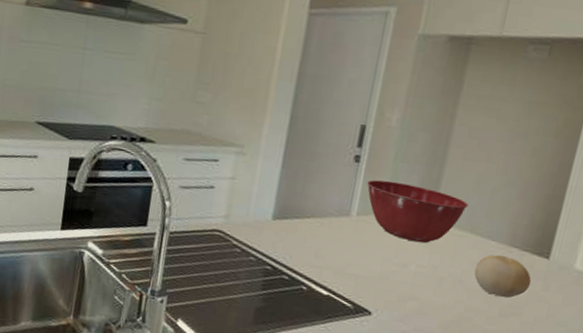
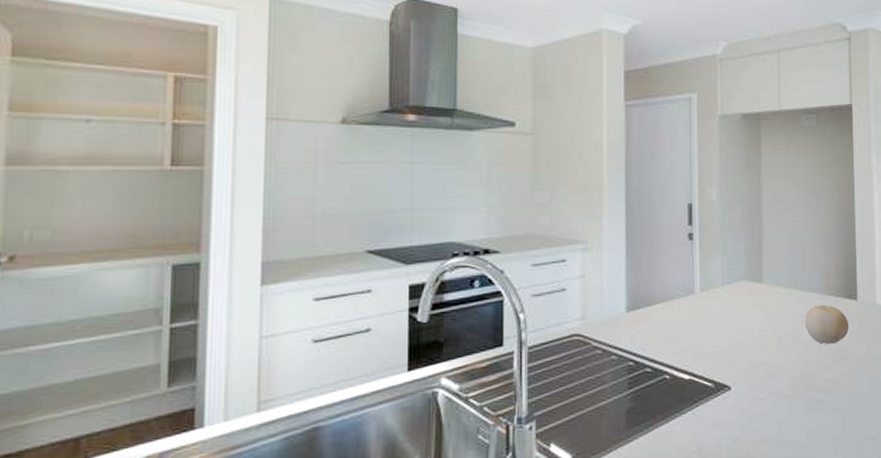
mixing bowl: present [367,180,469,244] -> none [703,252,788,308]

